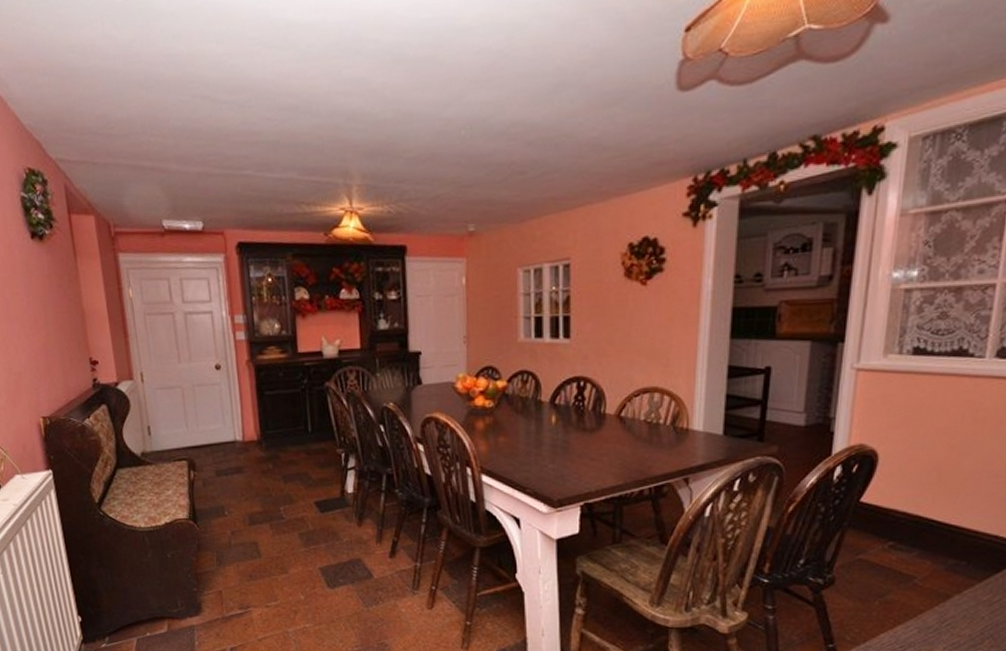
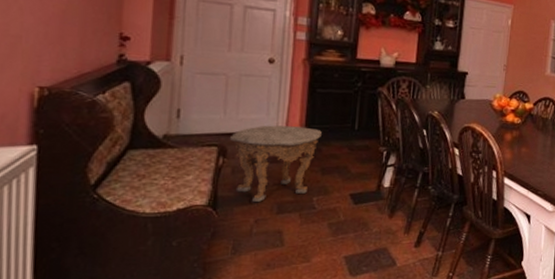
side table: none [195,433,277,515] -> present [229,125,322,203]

